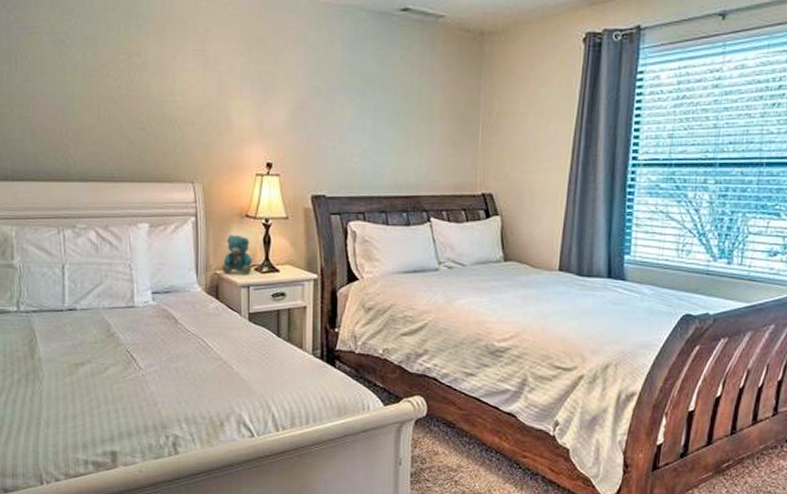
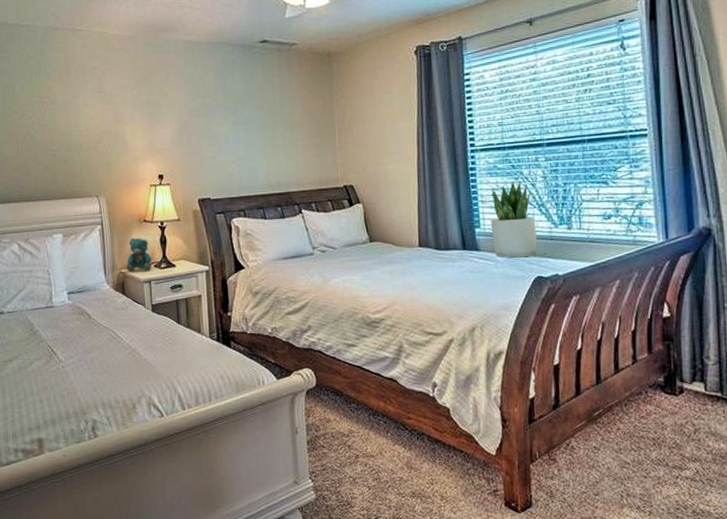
planter: none [642,204,693,292] -> present [490,181,538,258]

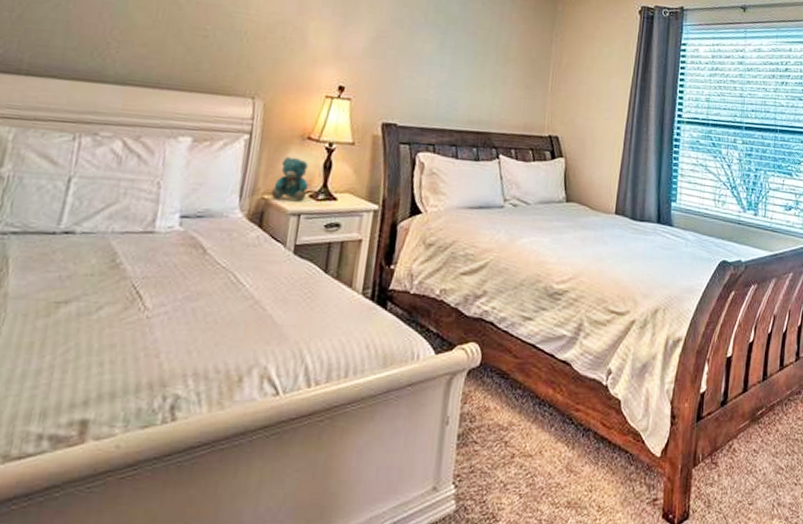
planter: present [490,181,538,258] -> none [686,159,727,240]

